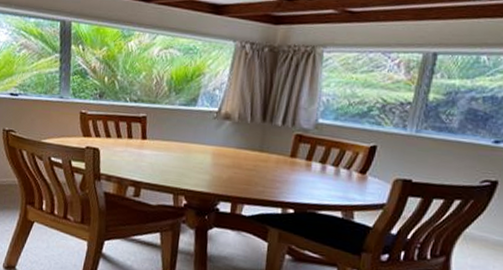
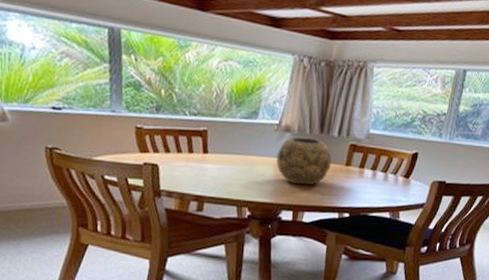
decorative bowl: none [215,125,275,177] -> present [276,136,332,186]

